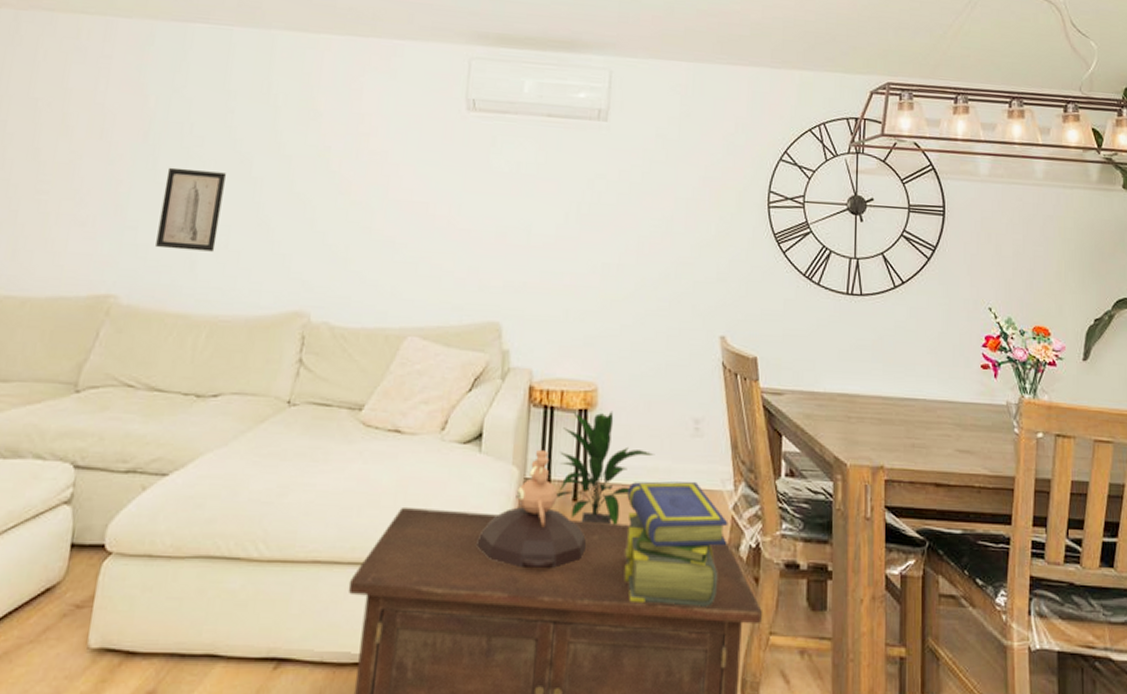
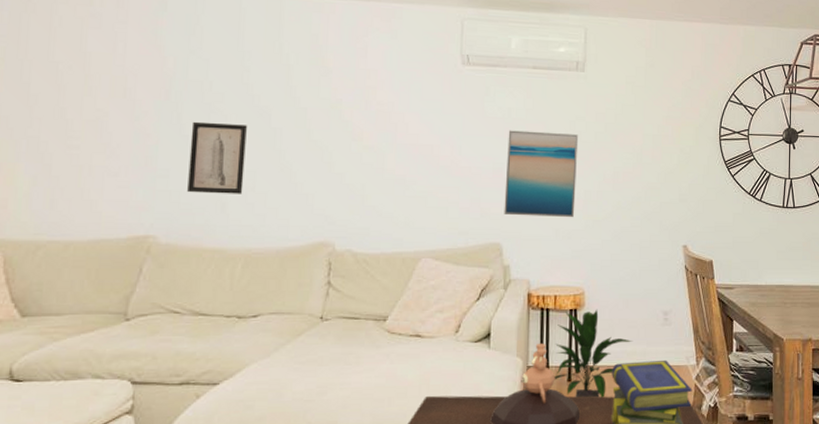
wall art: none [505,188,598,296] -> present [504,130,579,218]

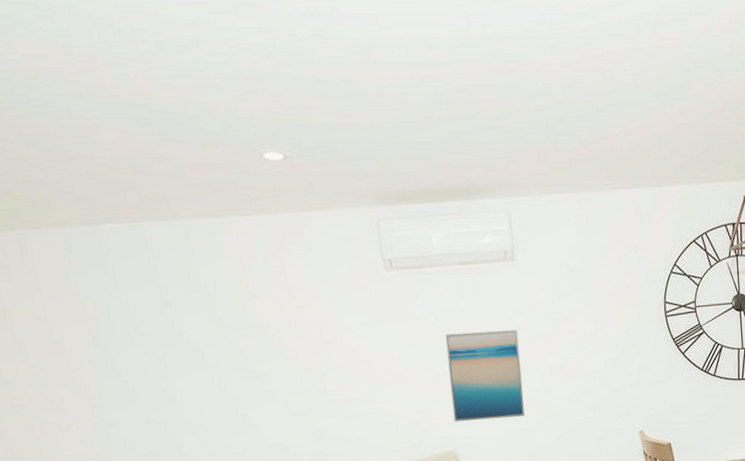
wall art: present [187,121,247,194] -> none [127,363,194,438]

